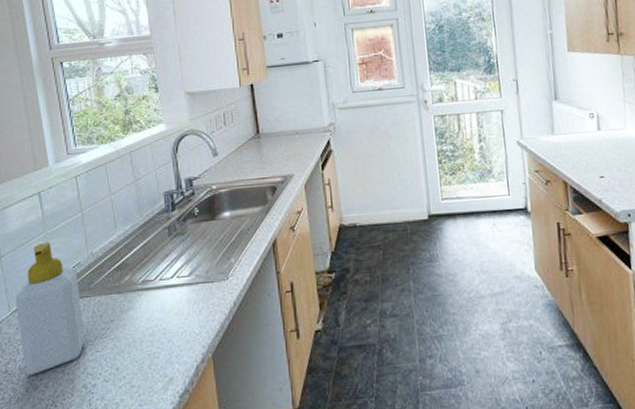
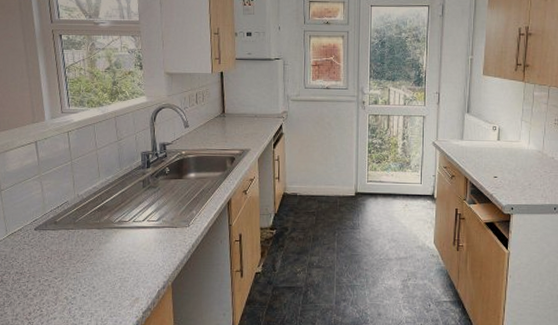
soap bottle: present [15,242,86,375] -> none [11,183,69,286]

